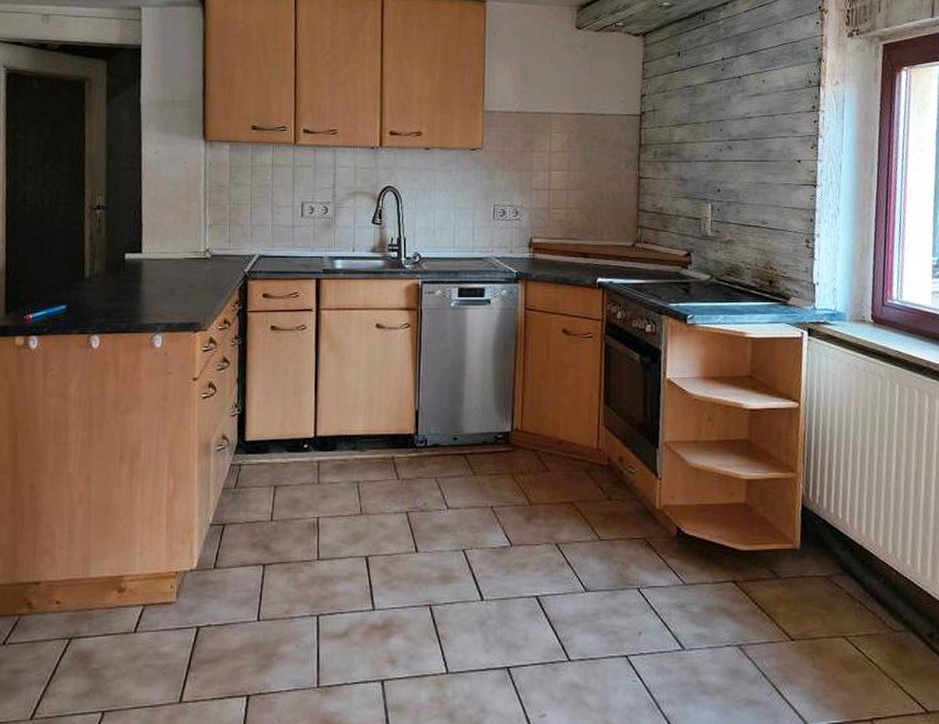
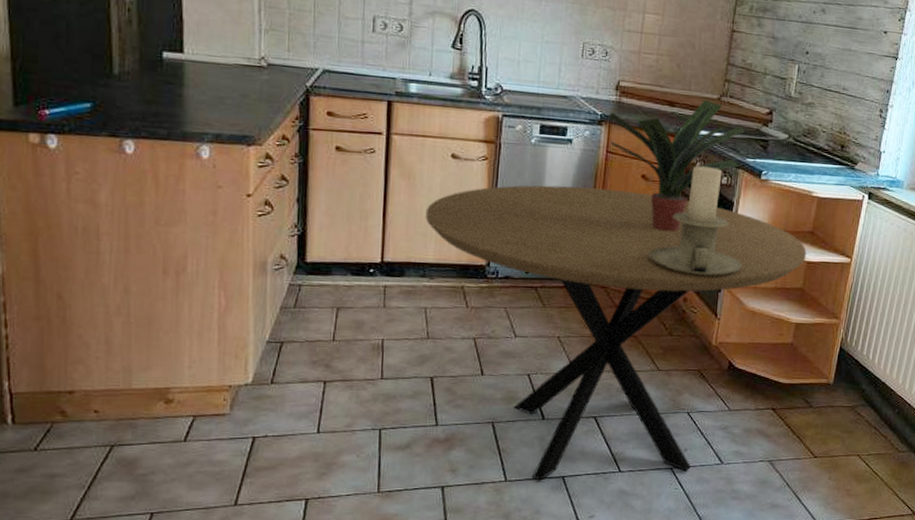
dining table: none [354,346,748,673] -> present [425,185,807,481]
potted plant: none [510,233,665,386] -> present [598,74,746,231]
candle holder: none [577,316,679,433] -> present [649,166,743,277]

